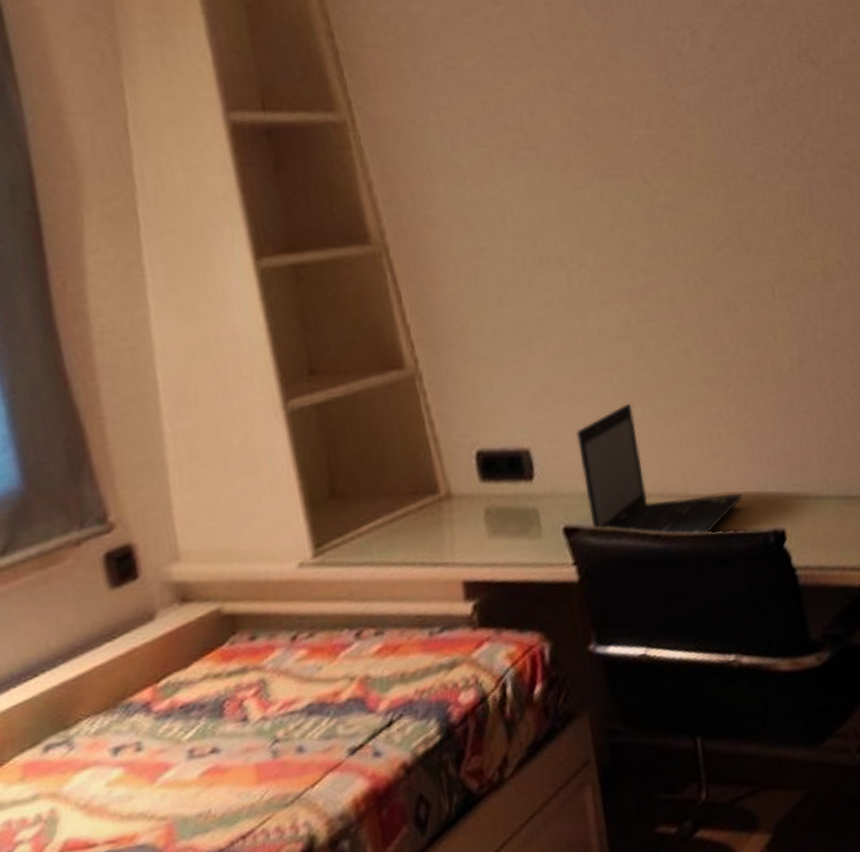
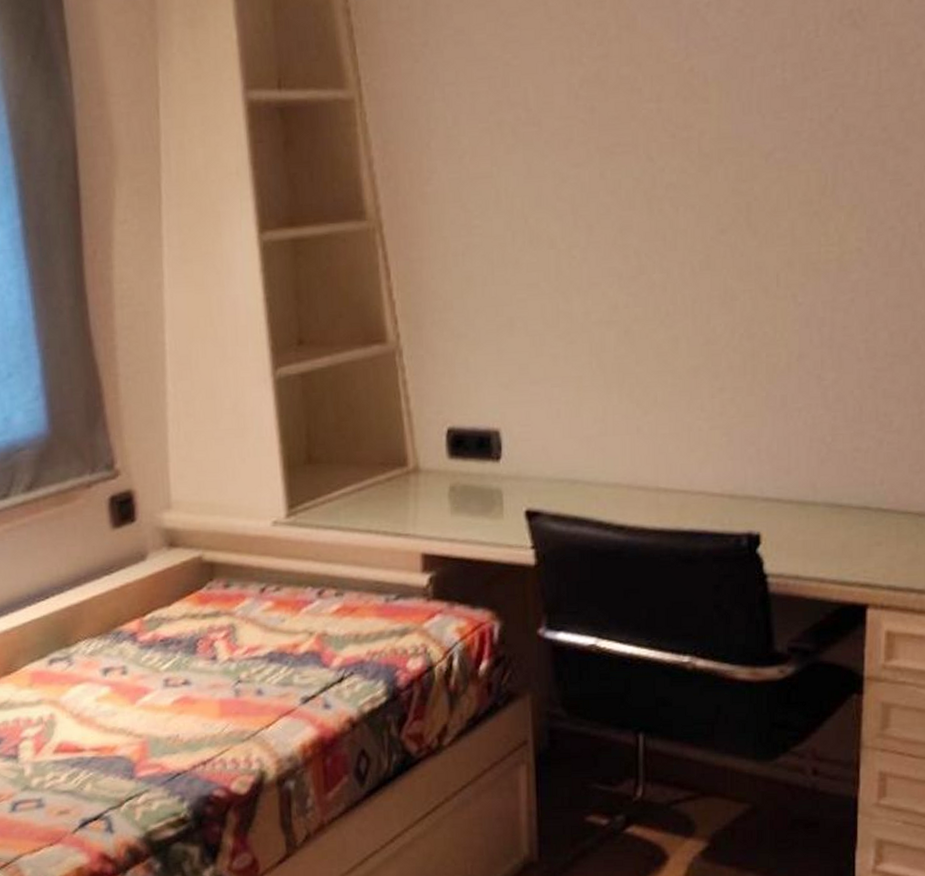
laptop: present [575,403,743,535] -> none [548,390,718,531]

